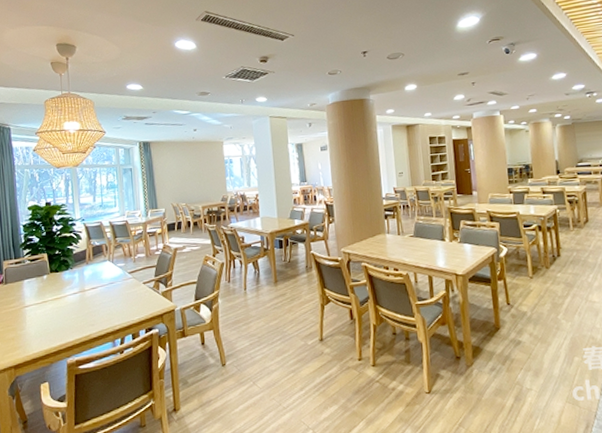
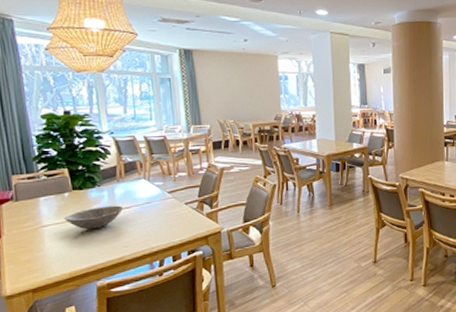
bowl: none [42,286,92,310] -> present [64,205,124,230]

